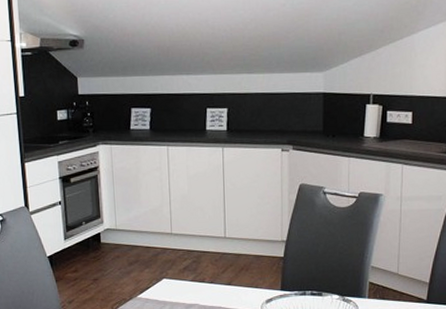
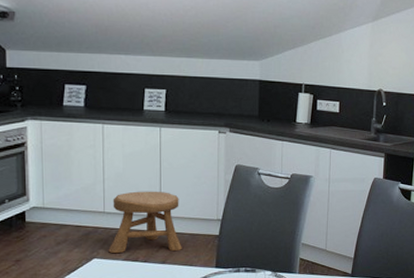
stool: none [176,212,247,275] -> present [108,191,182,254]

